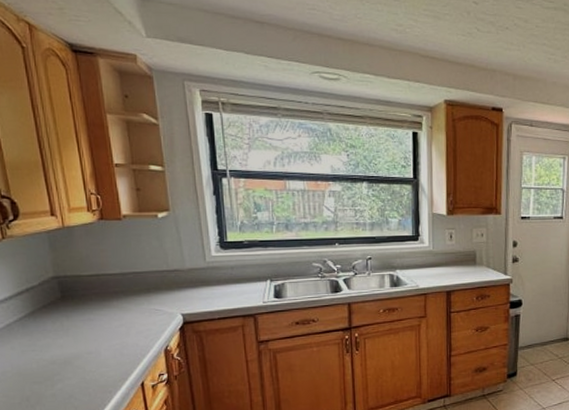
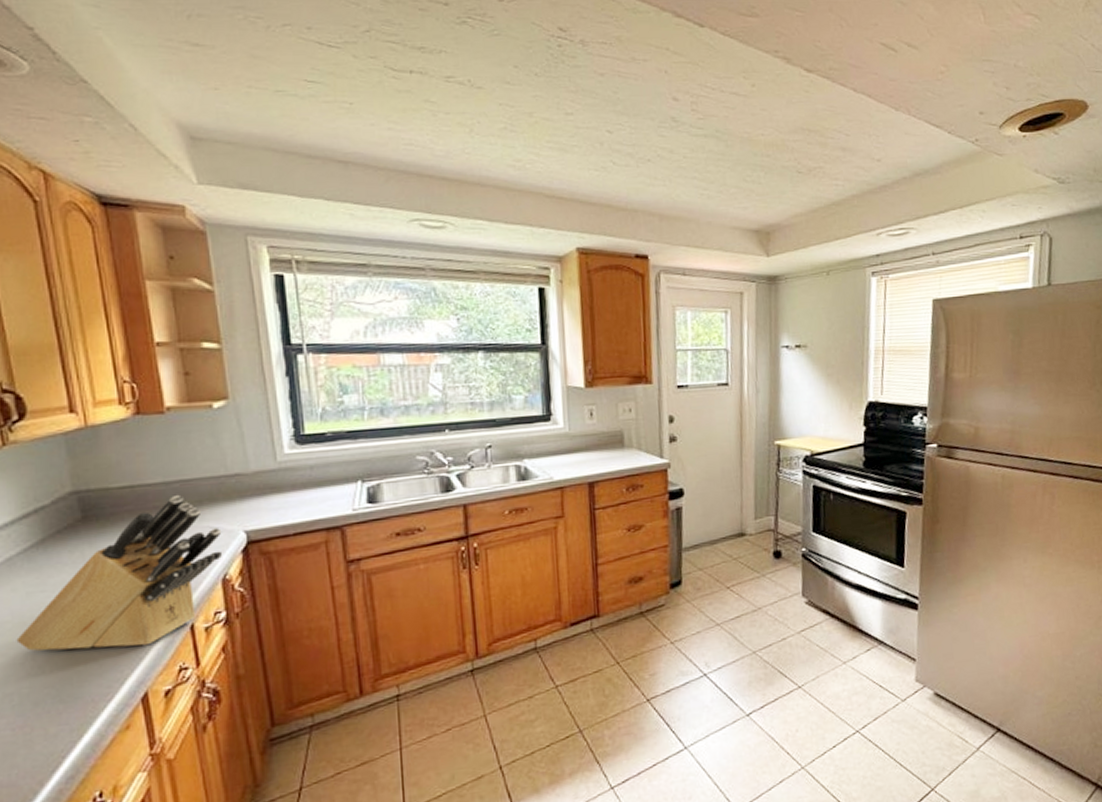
knife block: none [15,283,165,396] -> present [16,494,222,651]

